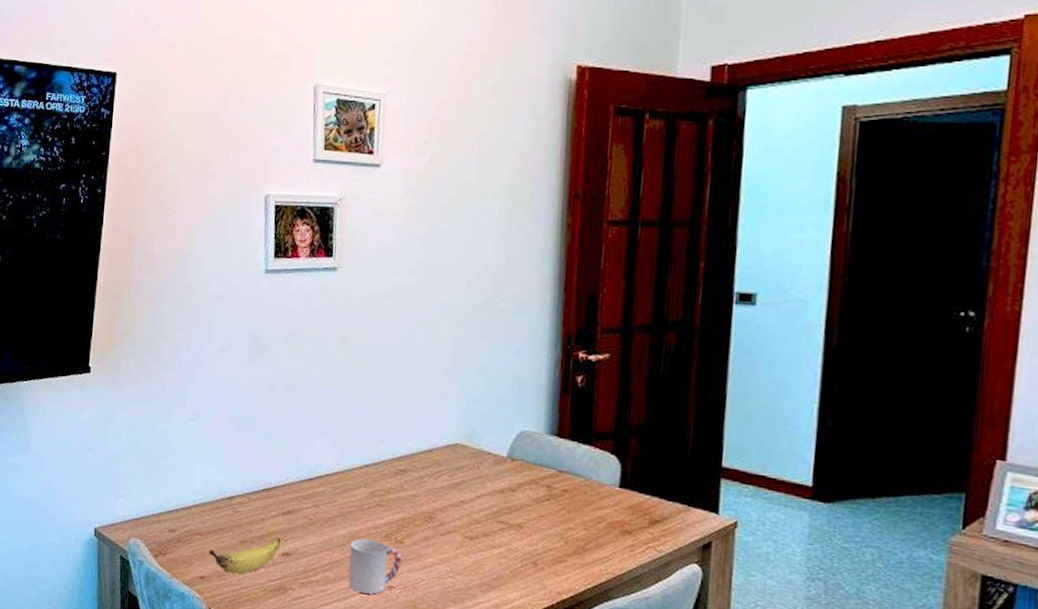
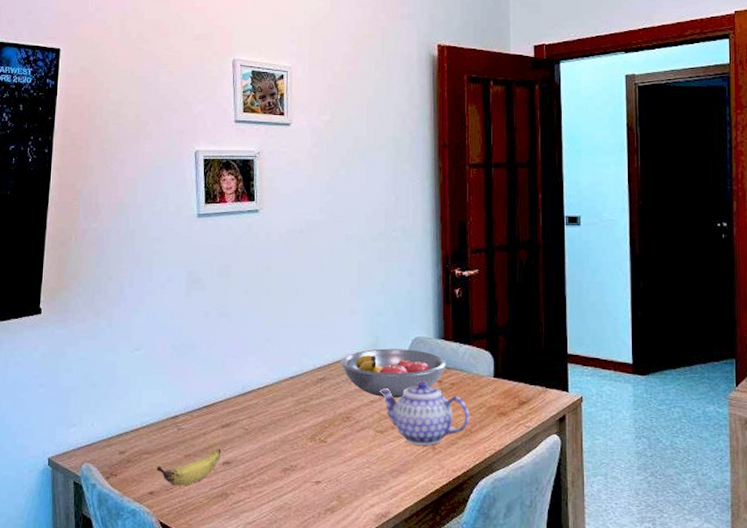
cup: present [348,538,402,594] -> none [281,441,326,490]
fruit bowl: none [426,441,559,501] -> present [341,348,446,398]
teapot: none [472,482,584,561] -> present [380,380,469,445]

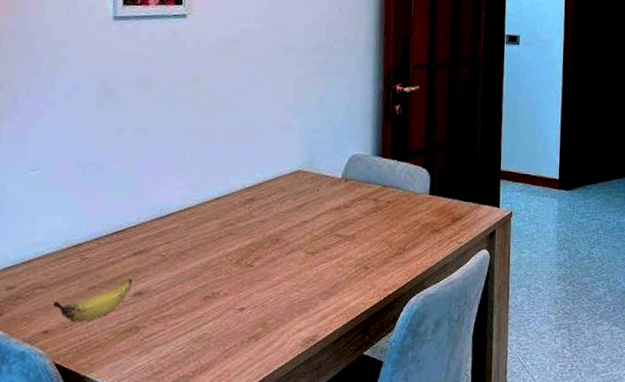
fruit bowl: present [341,348,446,398] -> none [272,166,383,217]
teapot: present [380,380,469,445] -> none [313,199,403,265]

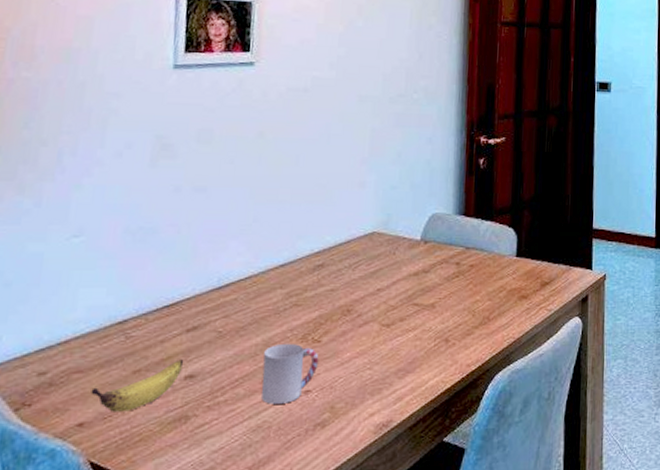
cup: none [201,267,252,319] -> present [261,343,319,404]

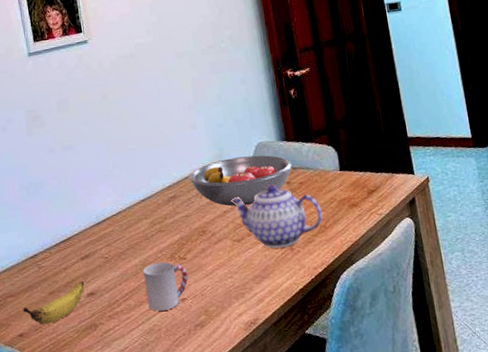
fruit bowl: none [344,227,466,284] -> present [189,155,292,207]
teapot: none [388,263,488,338] -> present [231,184,323,248]

